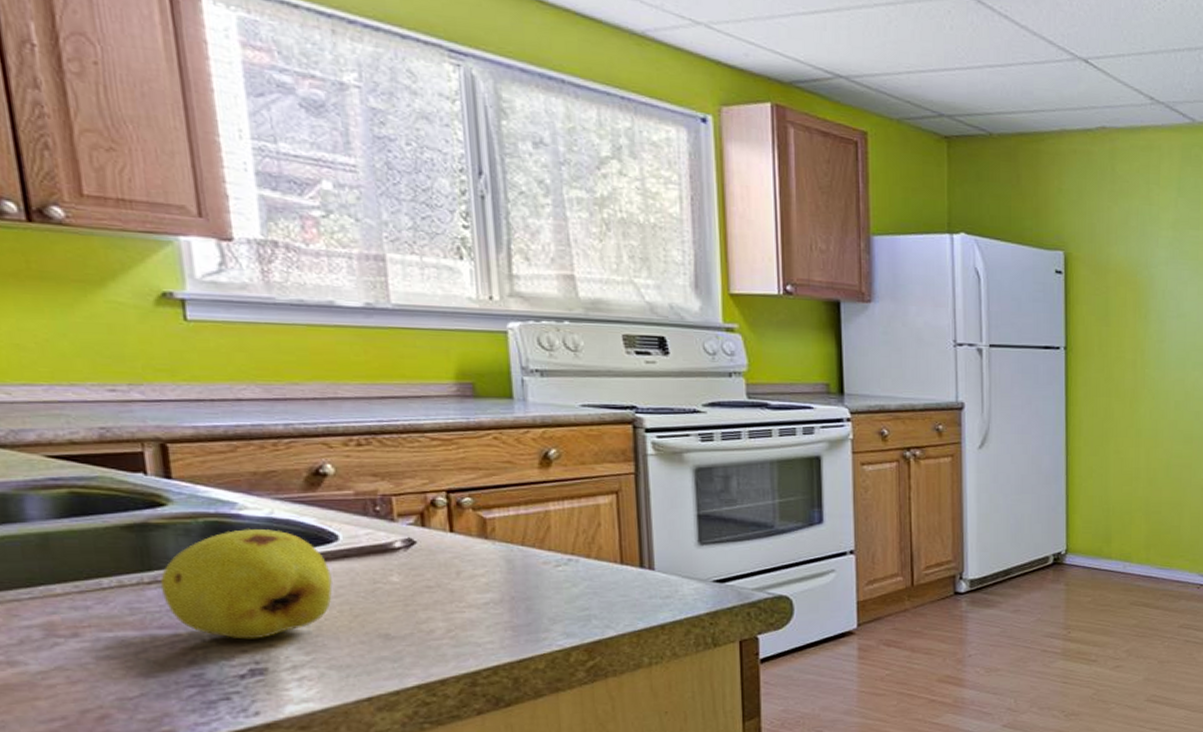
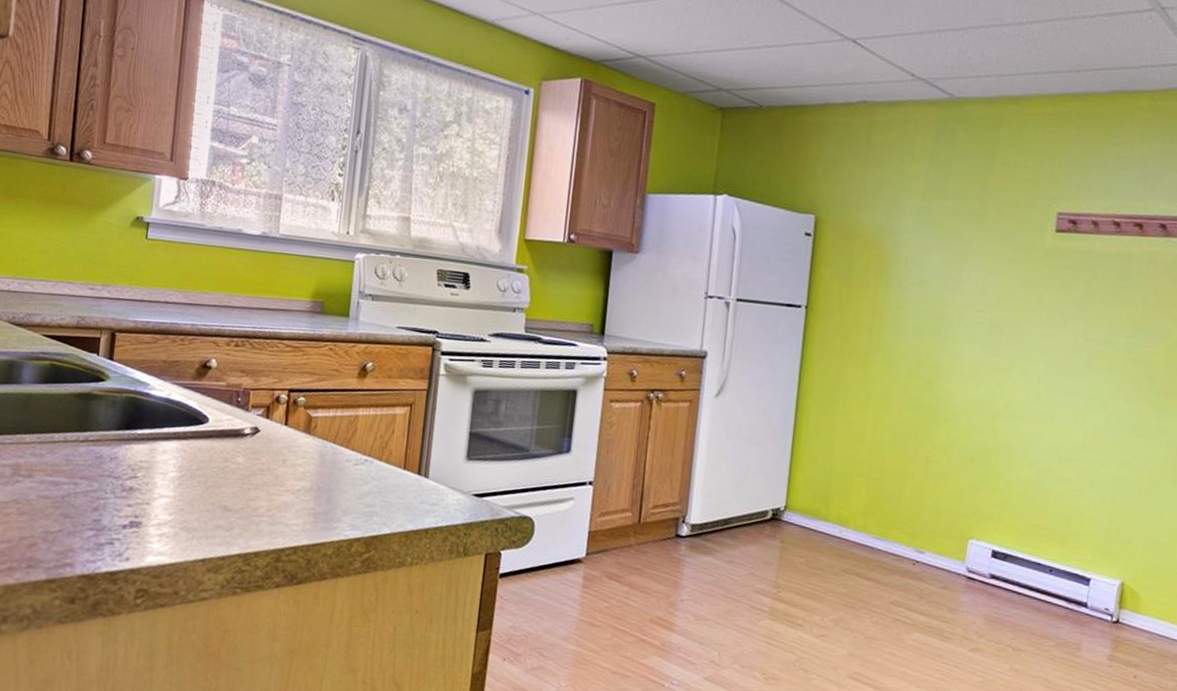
fruit: present [160,528,333,640] -> none [88,405,199,497]

